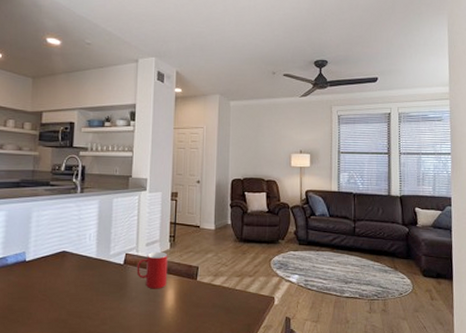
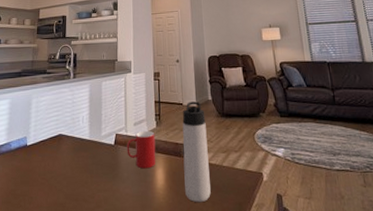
thermos bottle: none [194,225,223,323] -> present [182,101,211,203]

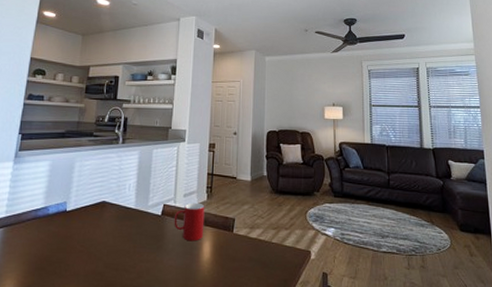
thermos bottle: present [182,101,211,203] -> none [230,176,259,278]

